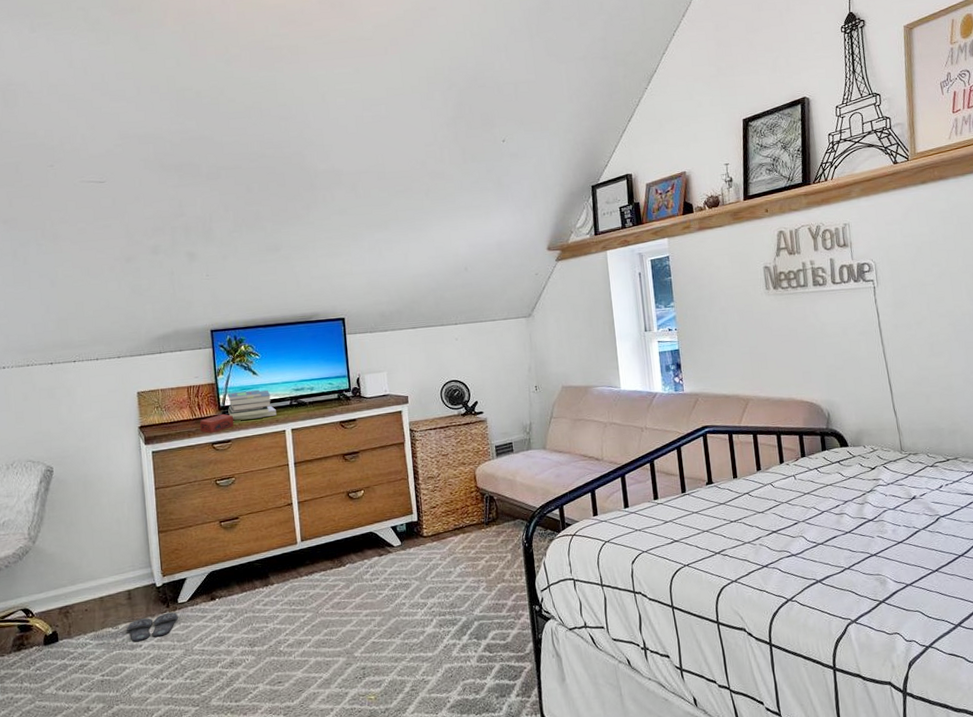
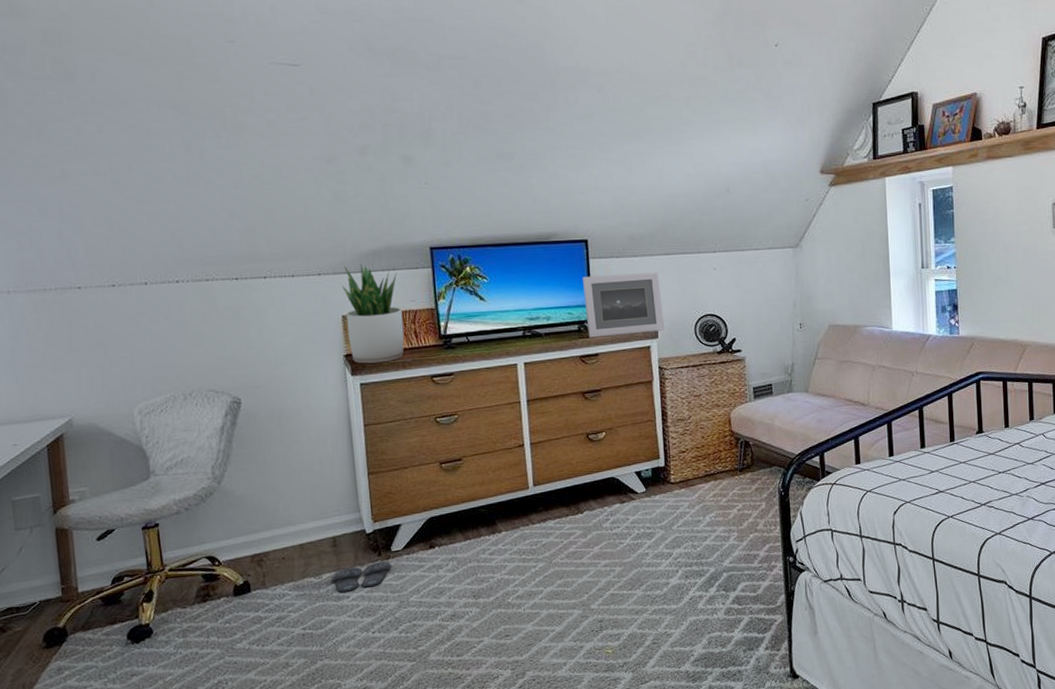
planter: none [137,347,189,434] -> present [341,264,404,364]
decorative box: present [199,413,234,434] -> none [416,343,457,366]
books: present [228,389,277,422] -> none [450,317,507,353]
picture frame: none [340,344,414,405] -> present [582,272,665,338]

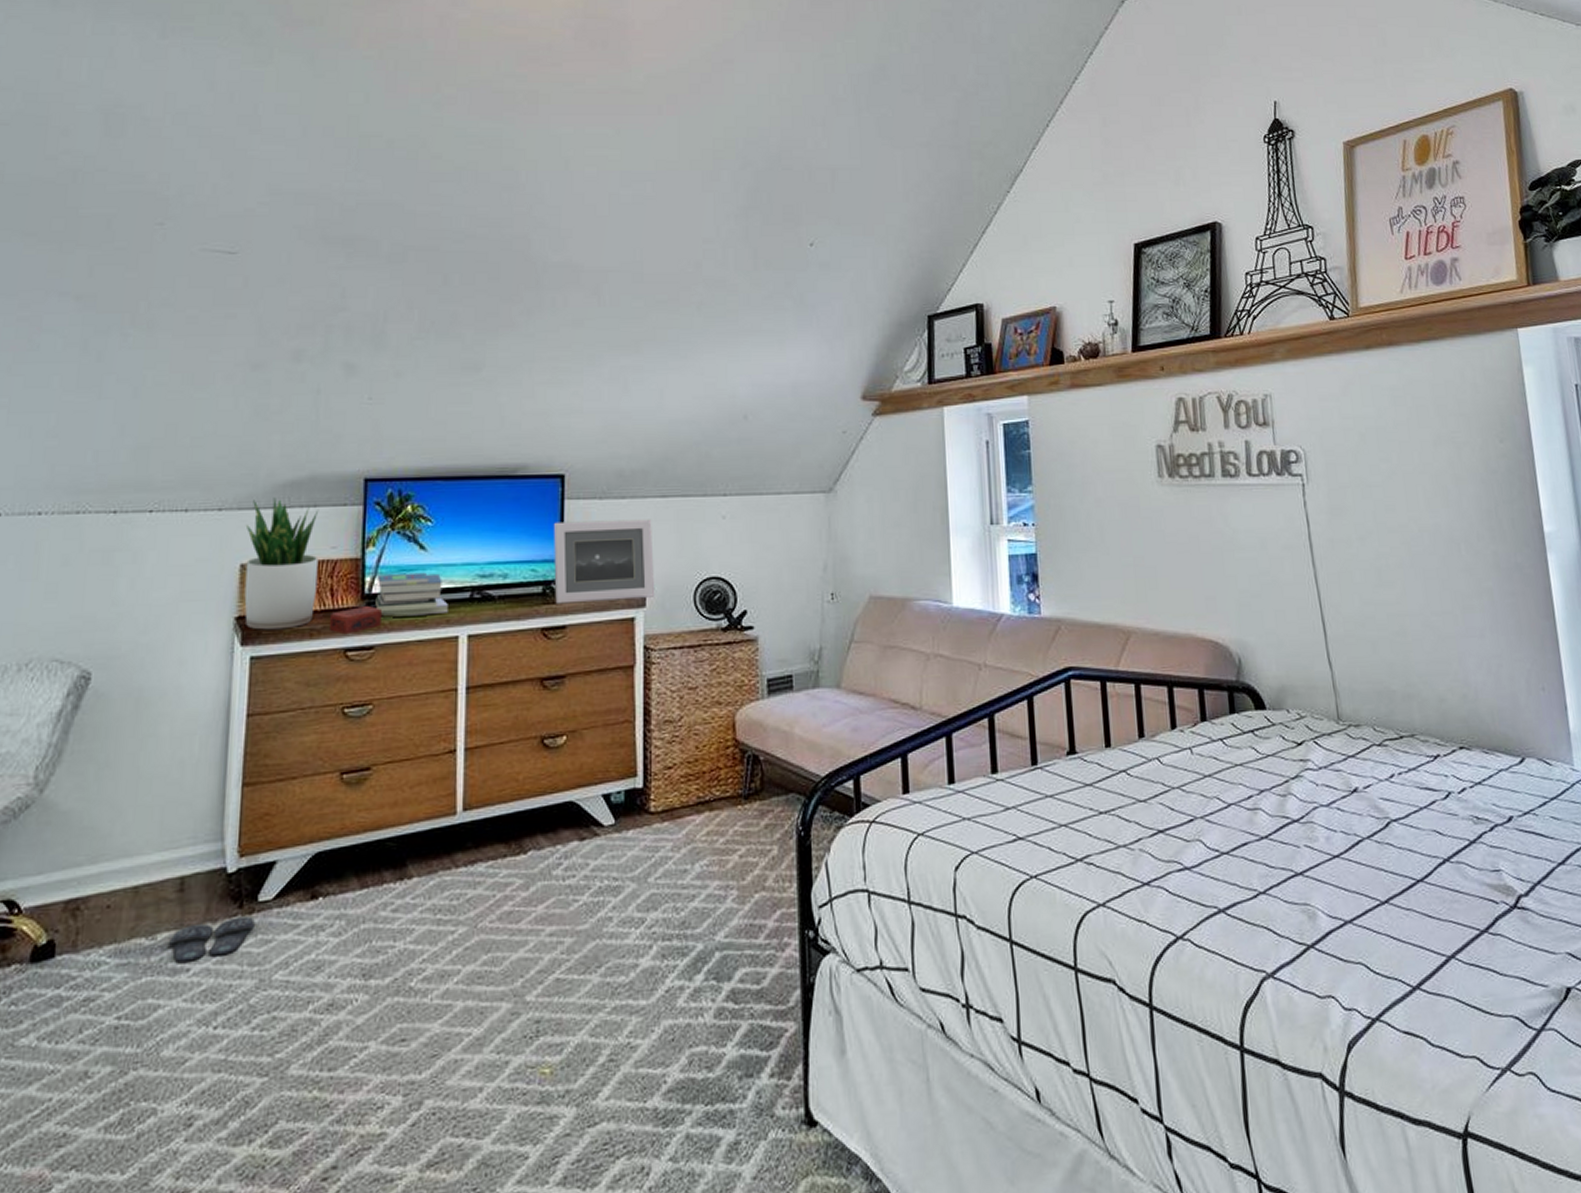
decorative box: none [416,343,457,366] -> present [328,605,382,635]
books: none [450,317,507,353] -> present [375,572,448,619]

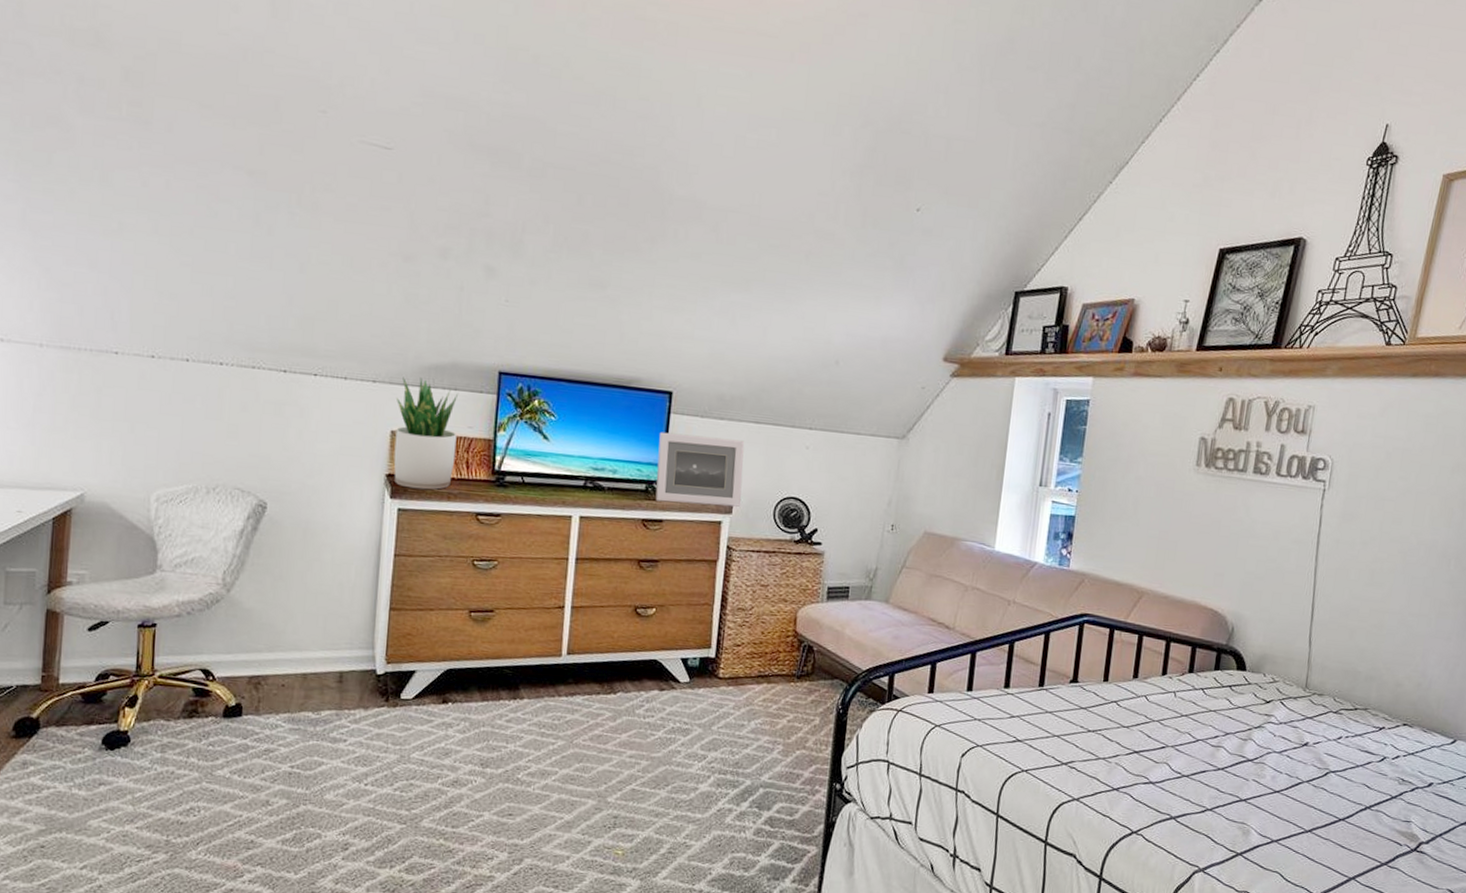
slippers: present [167,916,255,964] -> none [329,707,398,736]
decorative box: present [328,605,382,635] -> none [463,479,509,502]
books: present [375,572,448,619] -> none [503,456,565,496]

